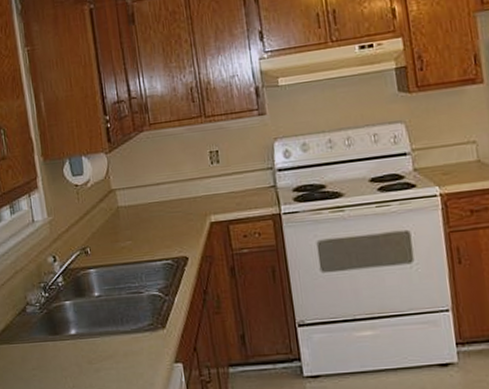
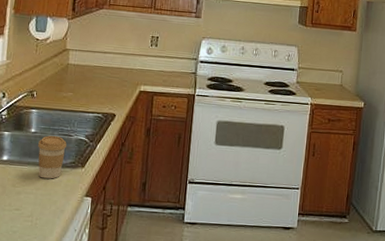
coffee cup: none [106,296,140,349] -> present [38,136,67,179]

